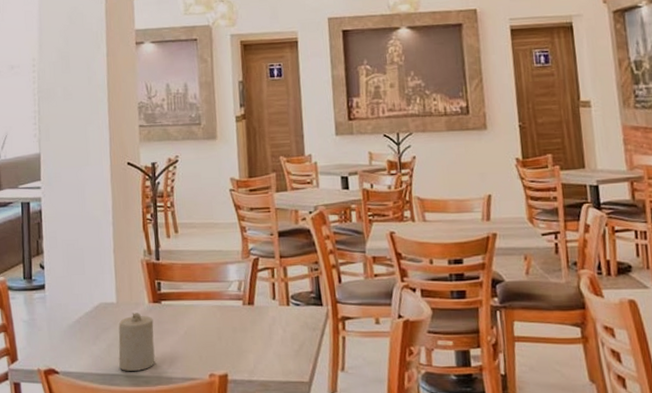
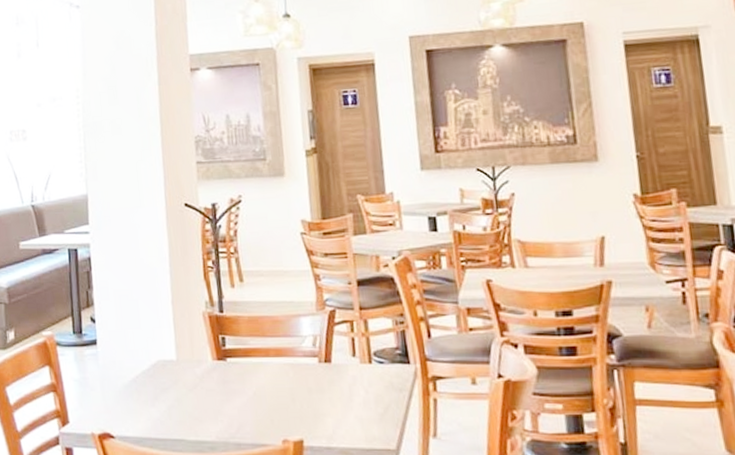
candle: present [118,313,155,371] -> none [179,371,222,436]

